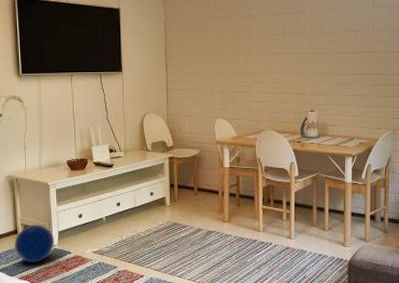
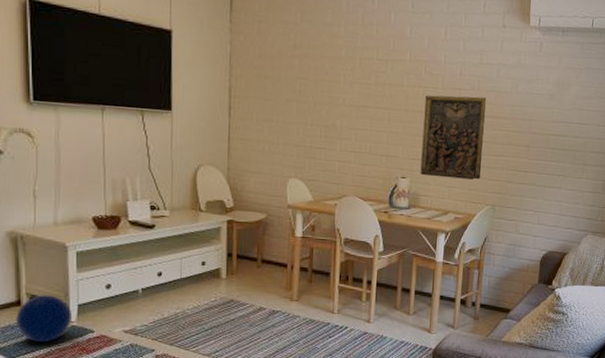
relief panel: none [326,36,381,108] -> present [420,95,486,180]

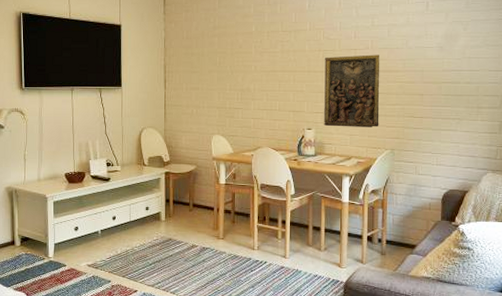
ball: present [16,295,71,342] -> none [11,236,50,274]

